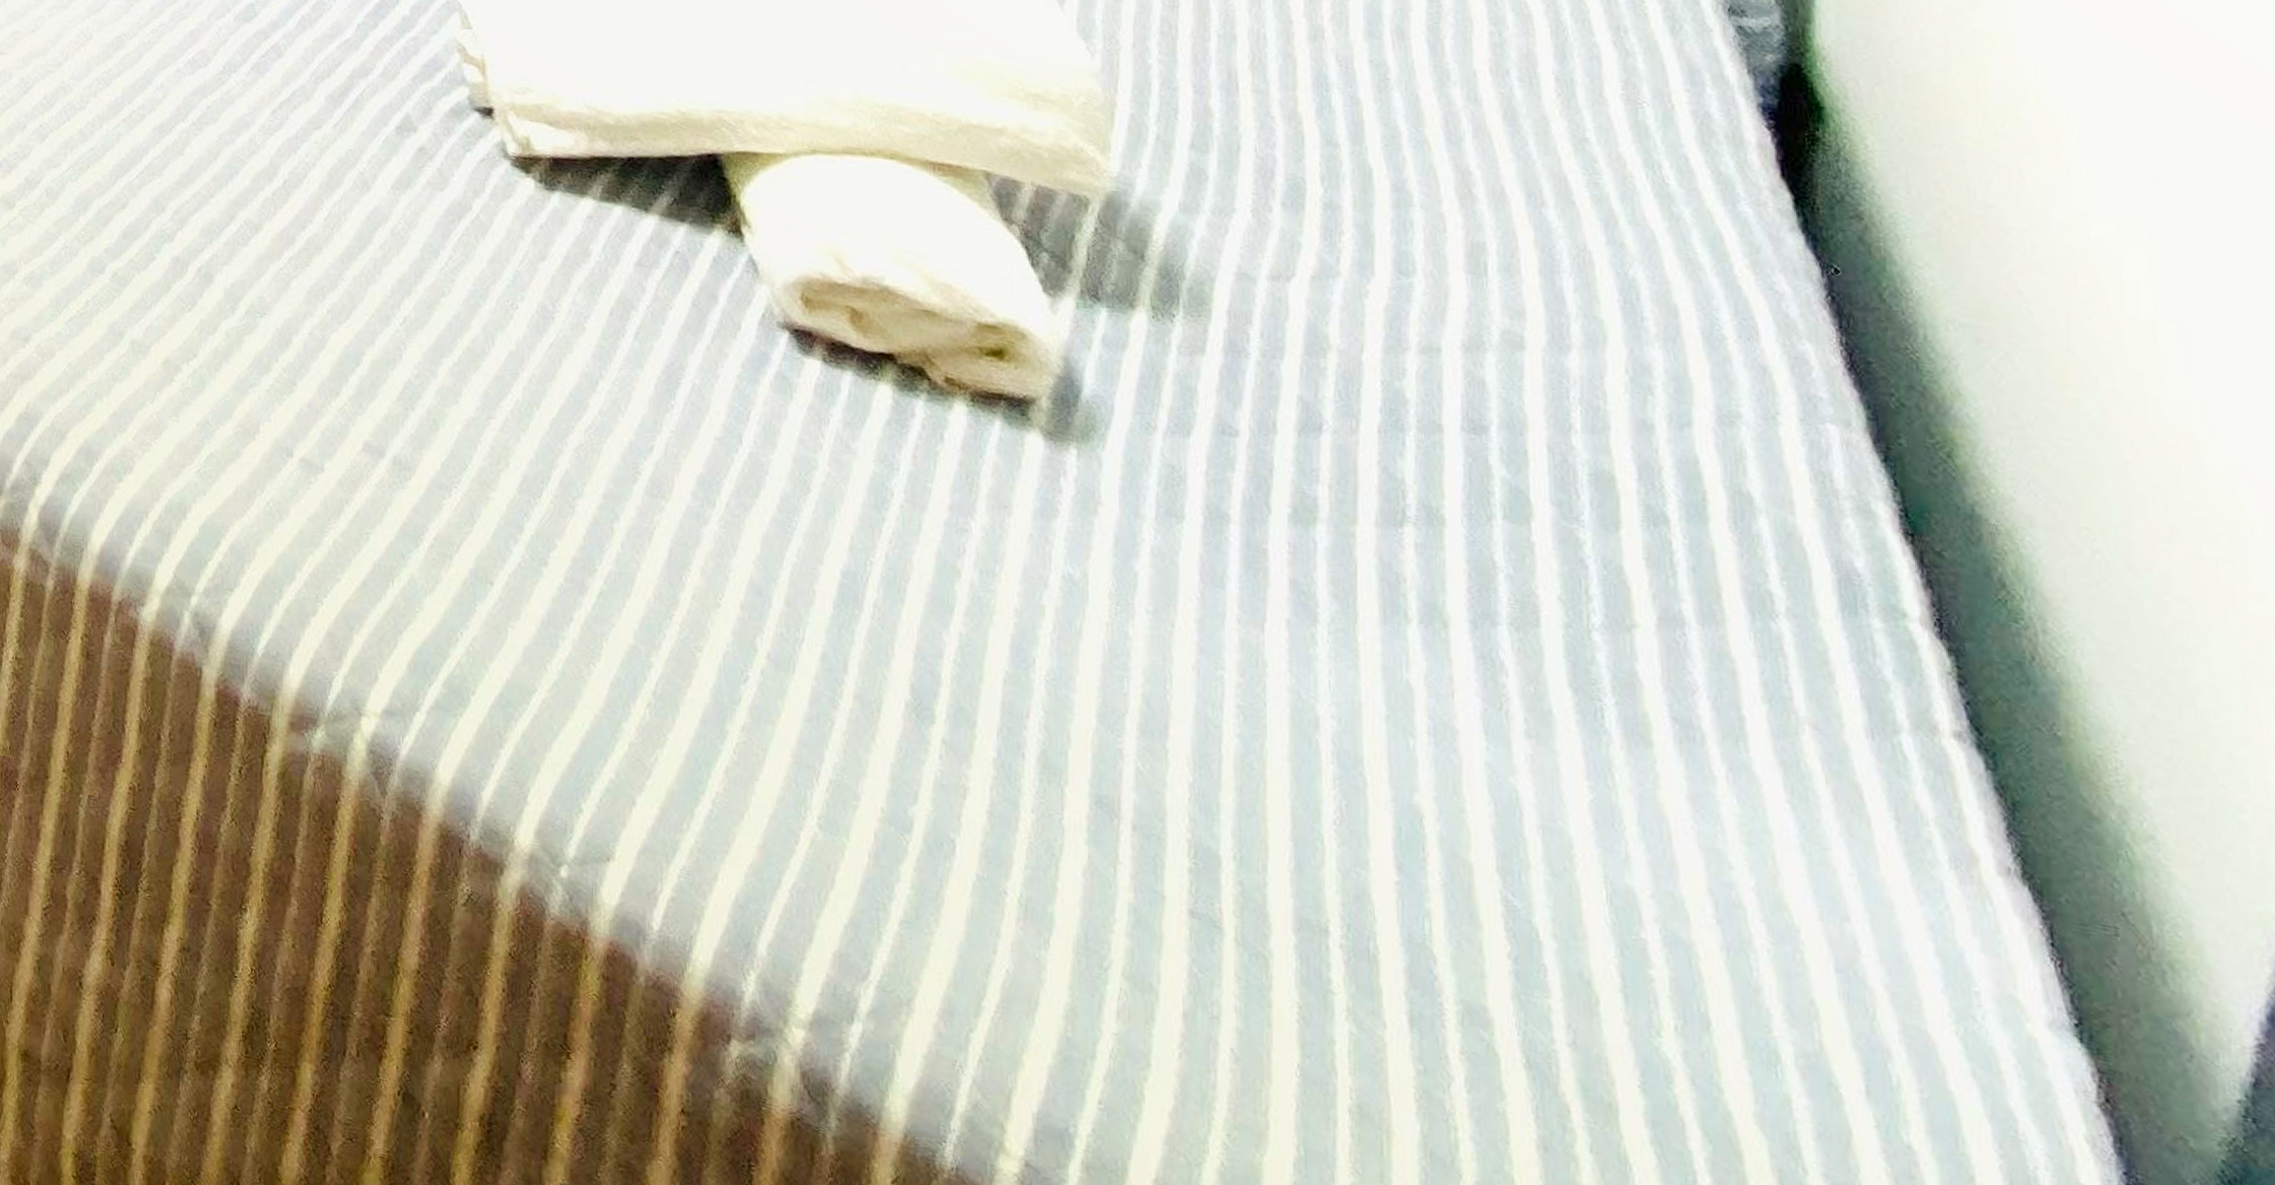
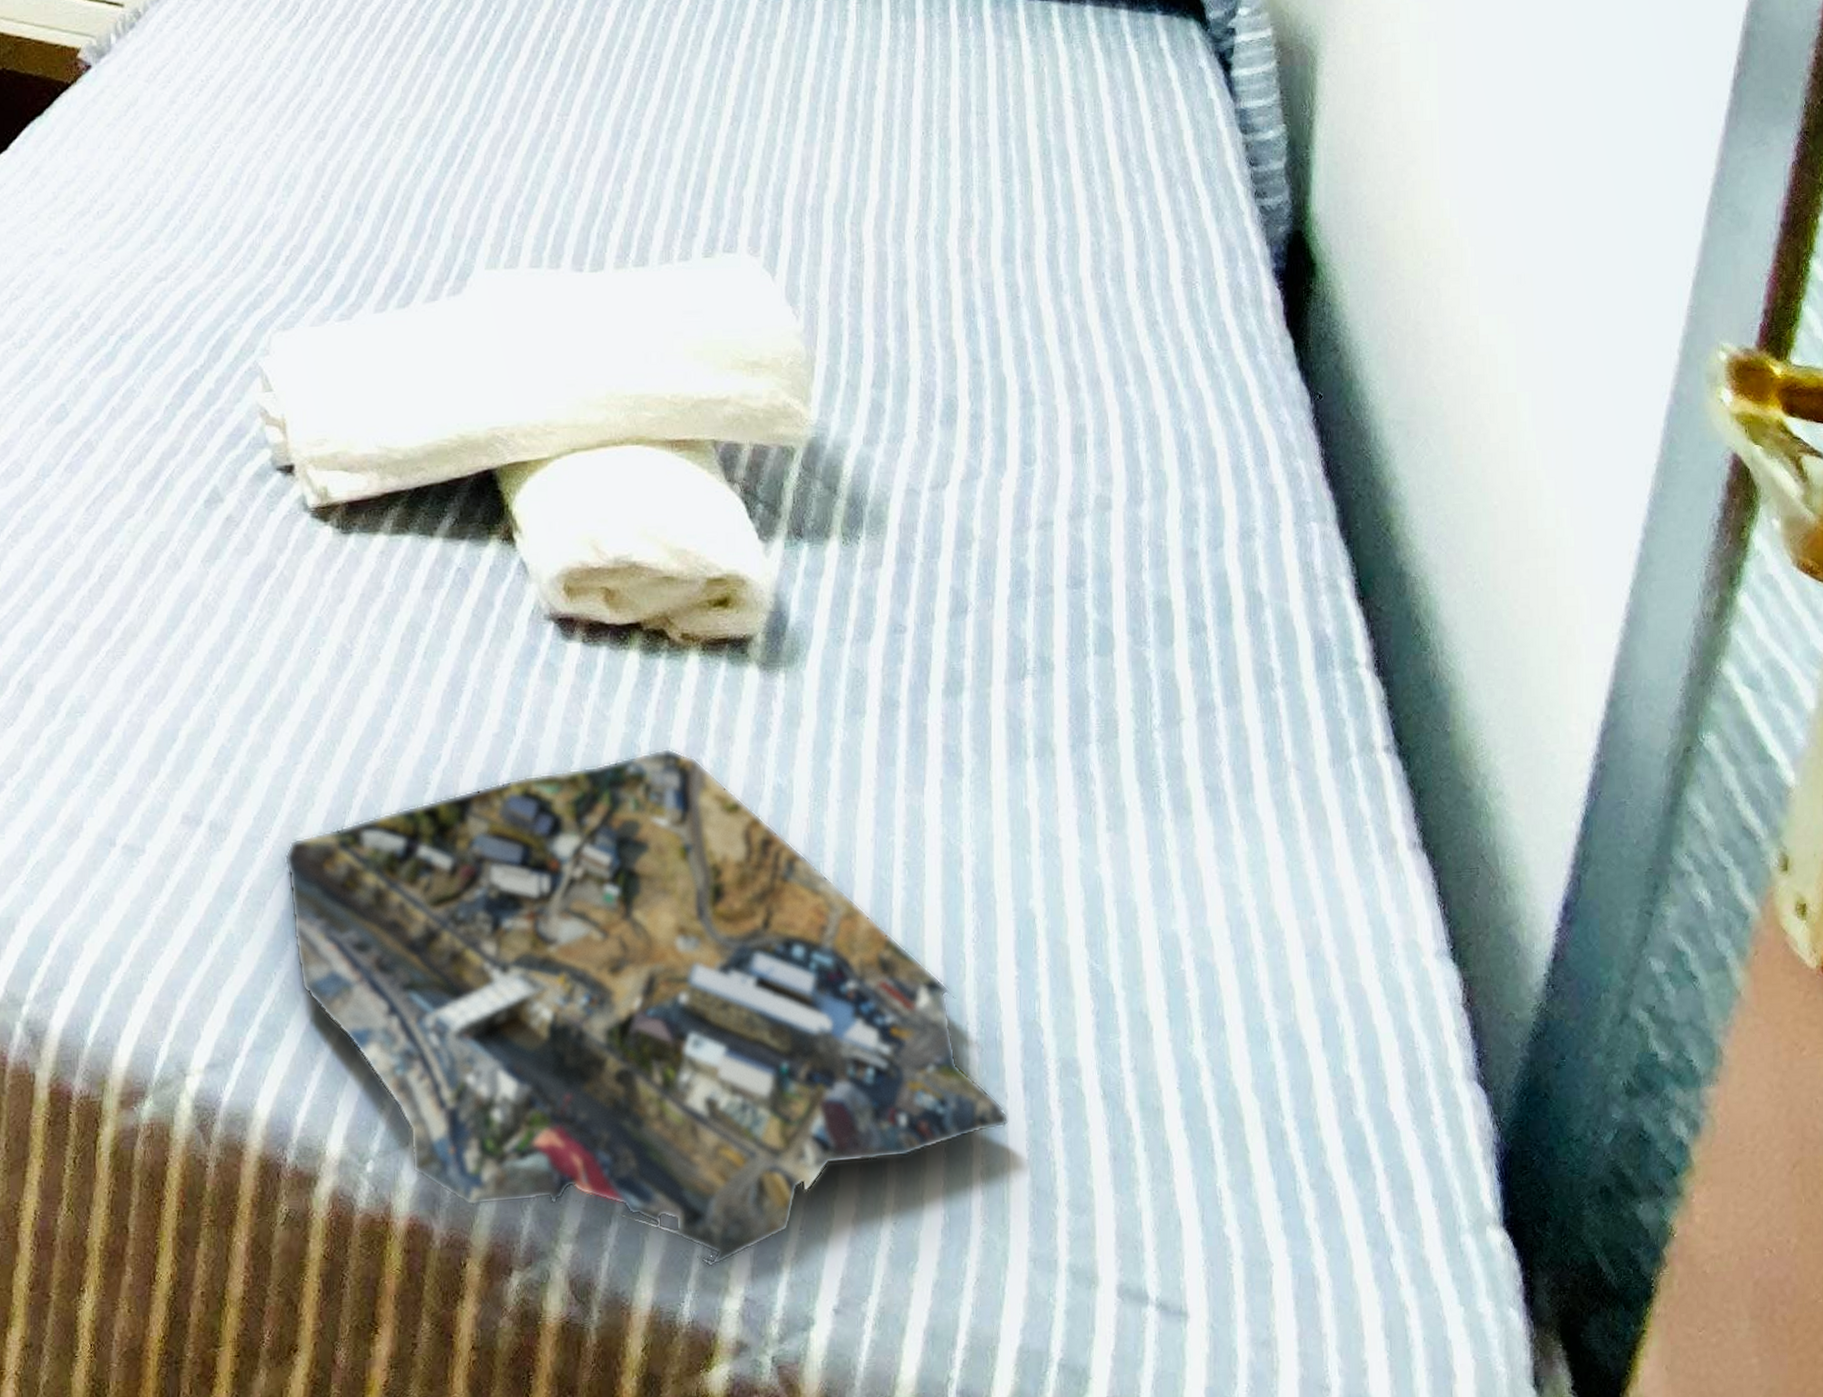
magazine: none [474,491,1388,1113] -> present [284,748,1009,1267]

